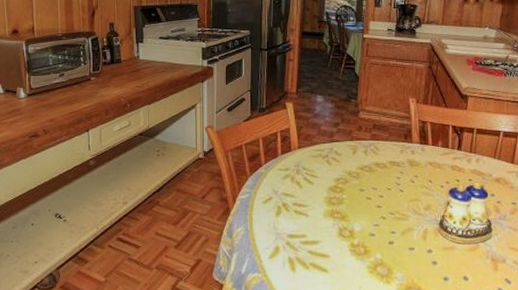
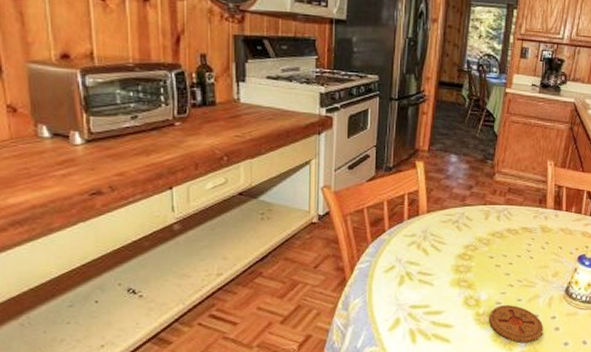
coaster: none [364,237,420,275] -> present [489,305,544,343]

